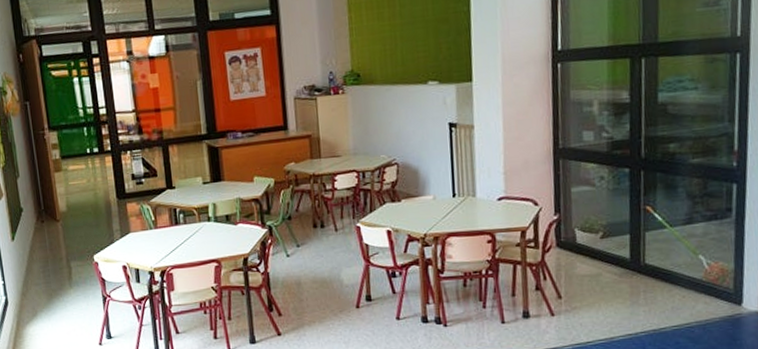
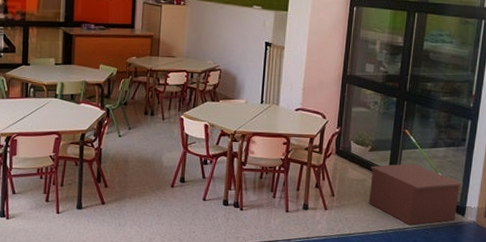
storage box: none [604,247,736,325] -> present [368,163,464,226]

